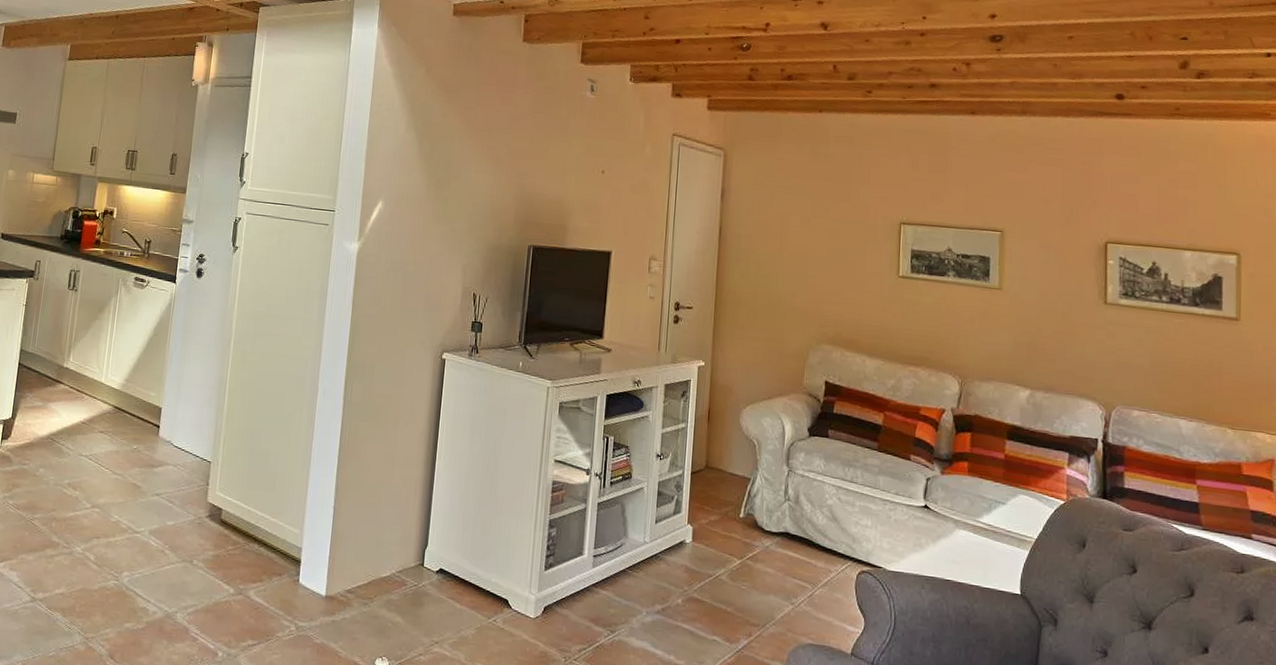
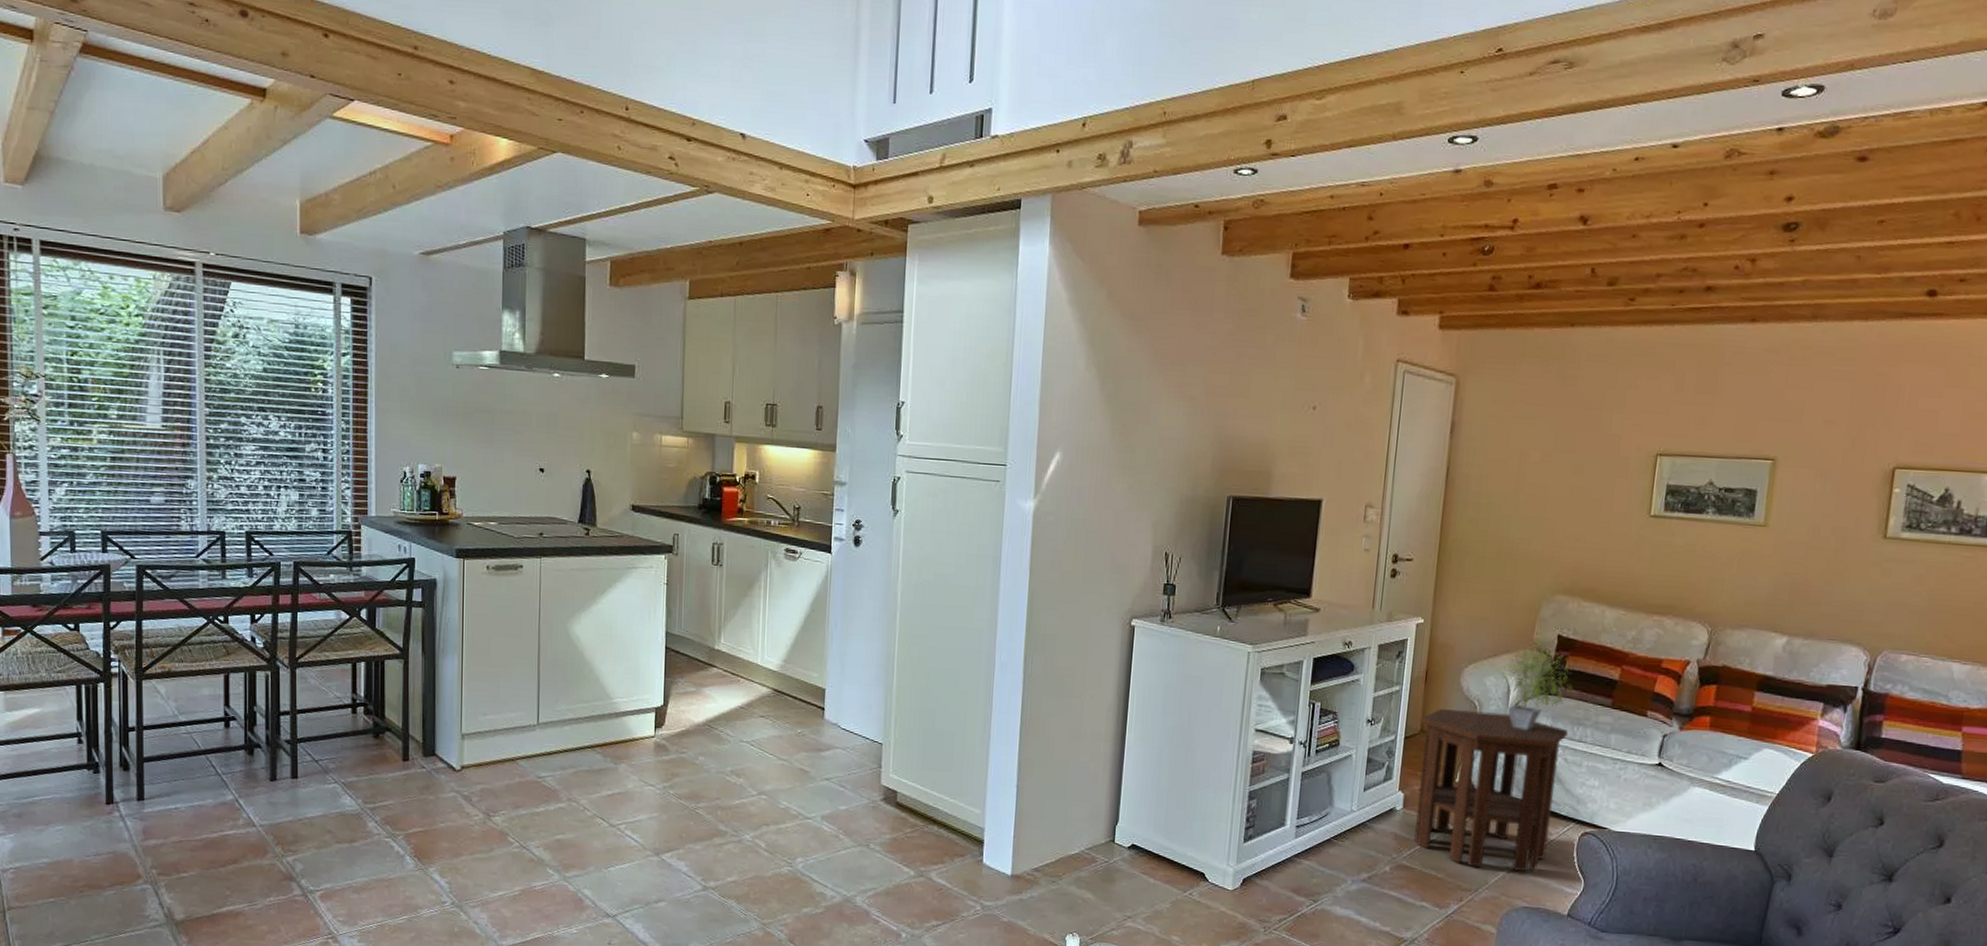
side table: none [704,446,840,608] -> present [1414,709,1568,871]
potted plant: none [776,385,842,470] -> present [1501,640,1573,731]

